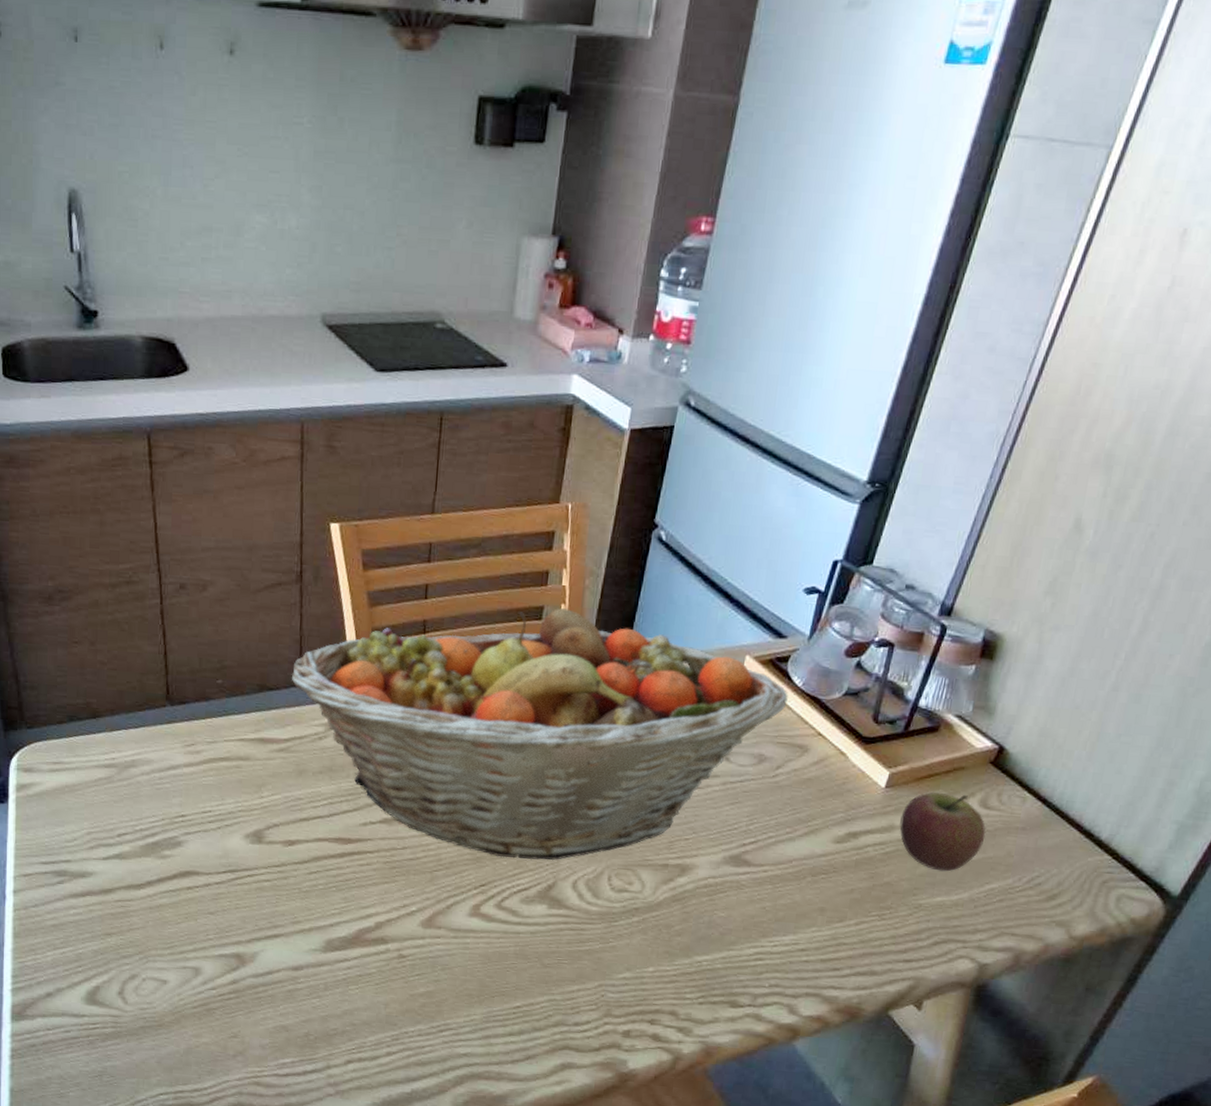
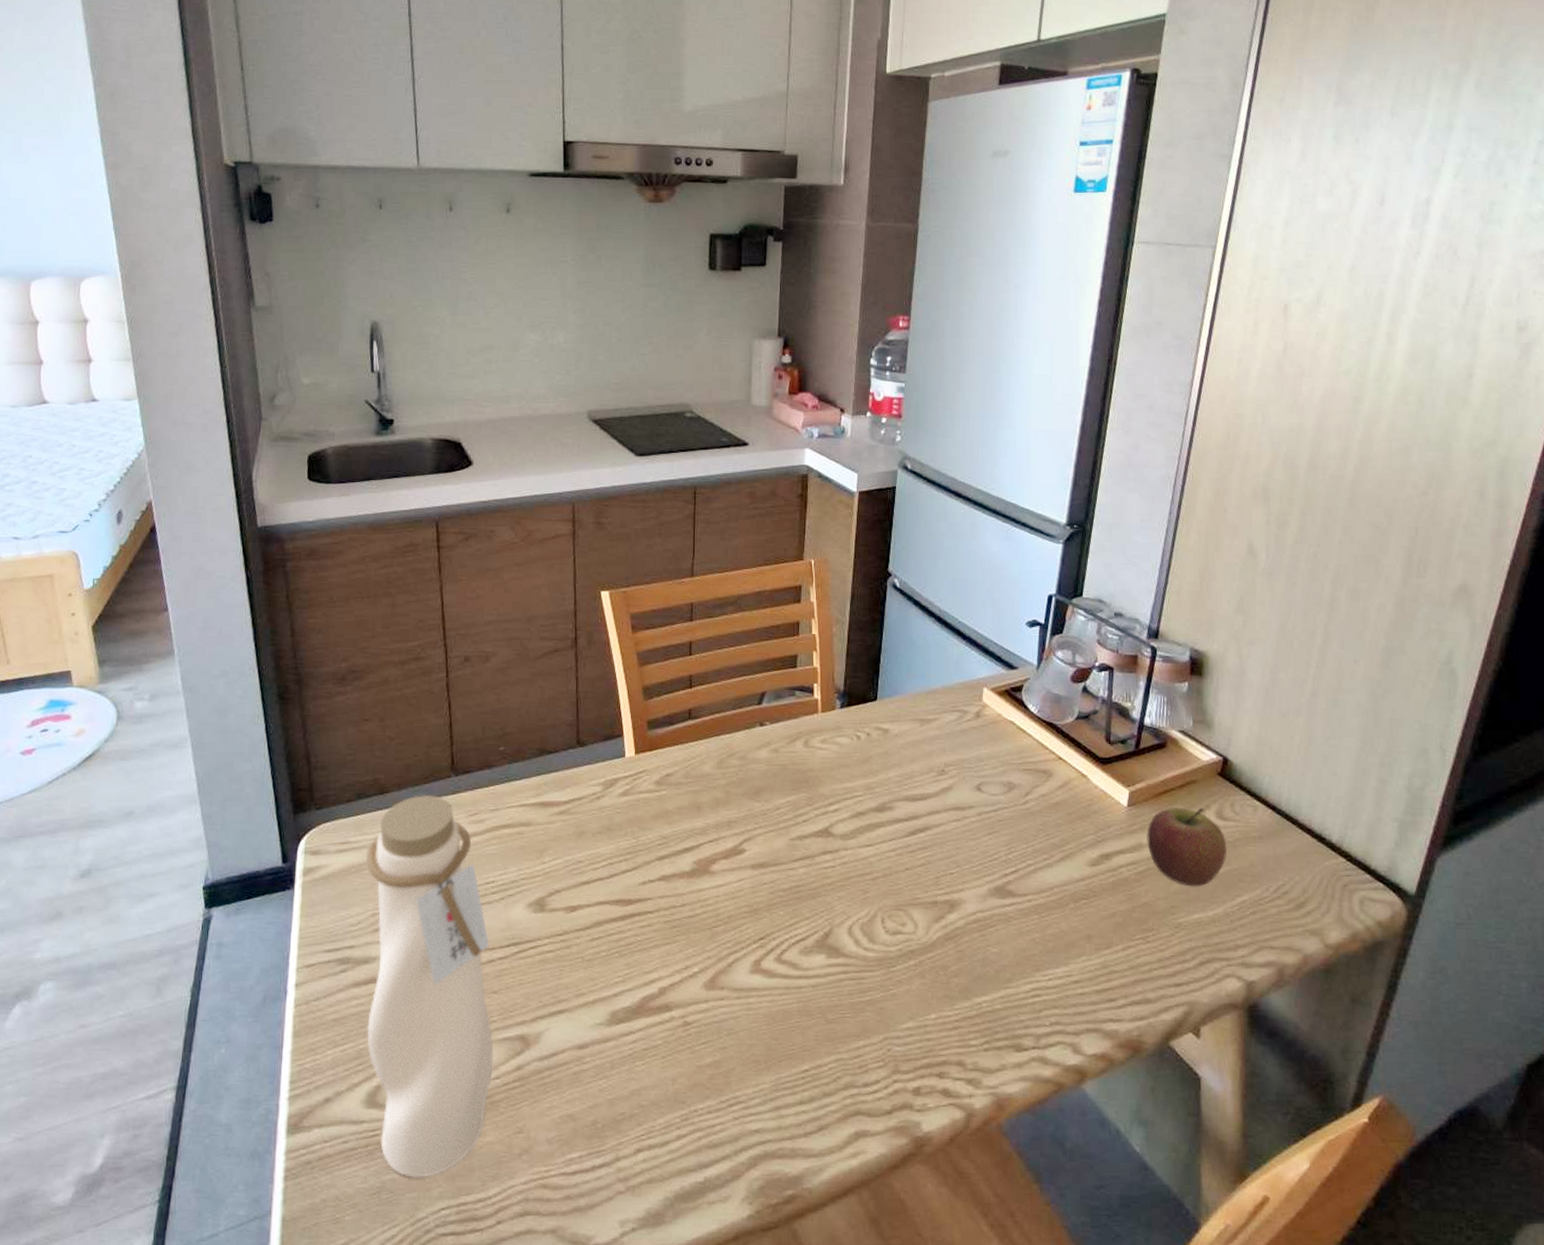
water bottle: none [80,721,210,1067] -> present [366,794,494,1178]
fruit basket: present [291,608,788,860] -> none [569,654,1026,908]

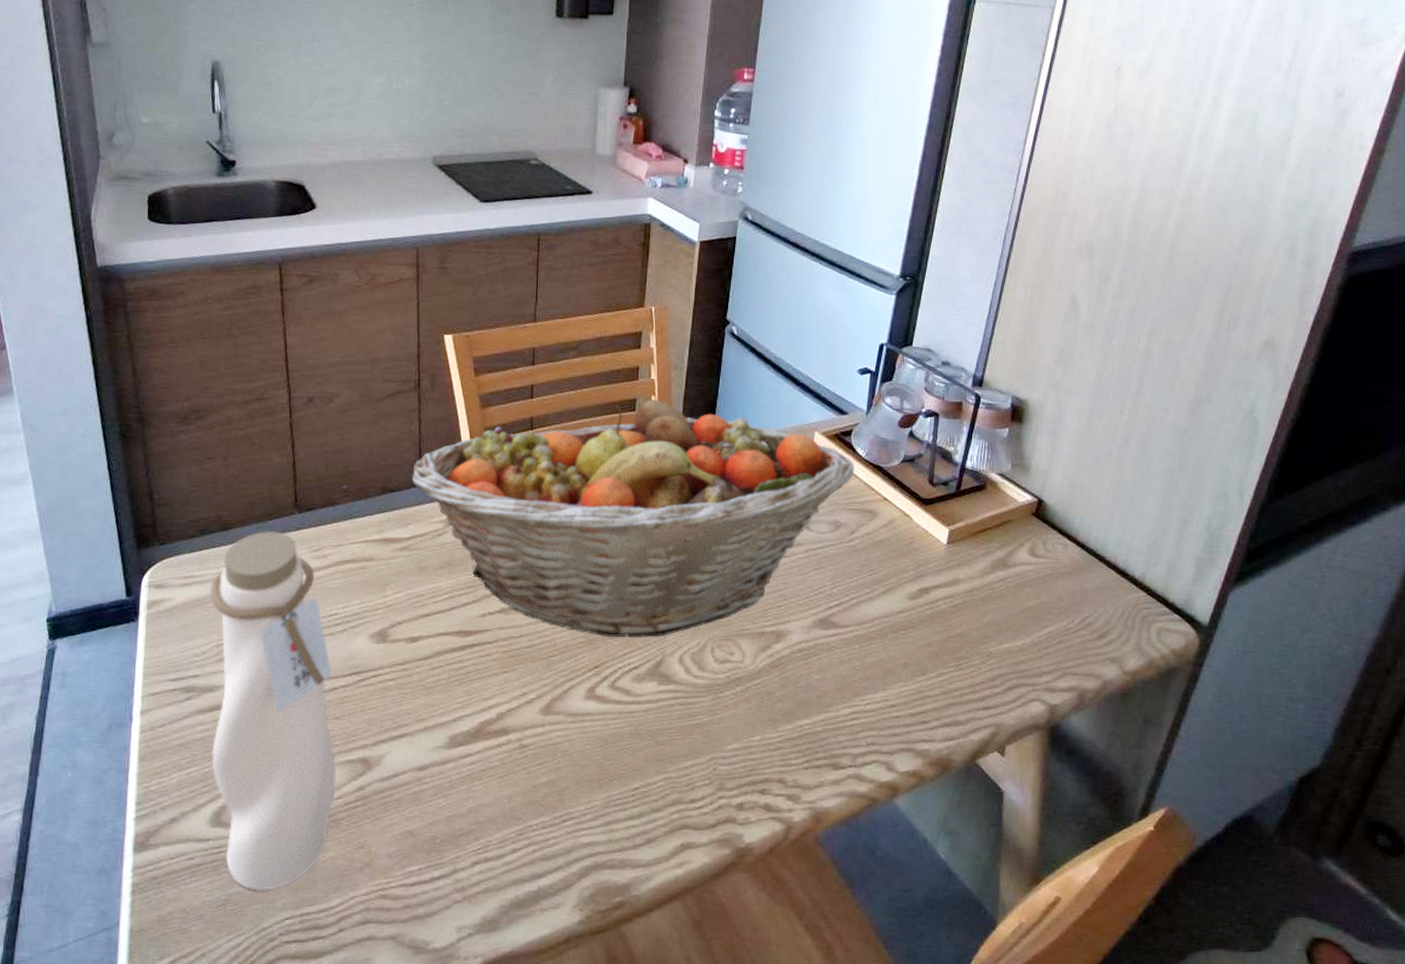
fruit basket: none [569,654,1026,908] -> present [411,399,854,638]
apple: present [1147,807,1227,887] -> none [964,545,1038,619]

